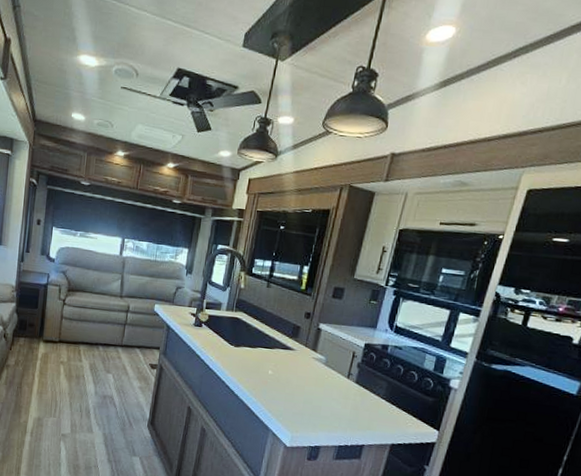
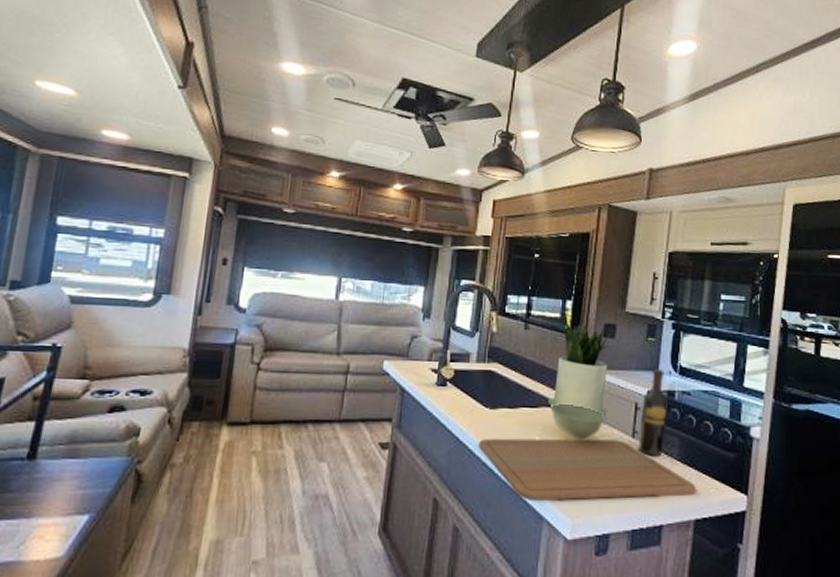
chopping board: none [224,368,396,426] -> present [479,438,696,501]
planter: none [280,284,338,360] -> present [547,323,610,417]
bowl: none [283,347,328,377] -> present [551,404,606,441]
wine bottle: none [351,326,382,395] -> present [637,369,667,456]

